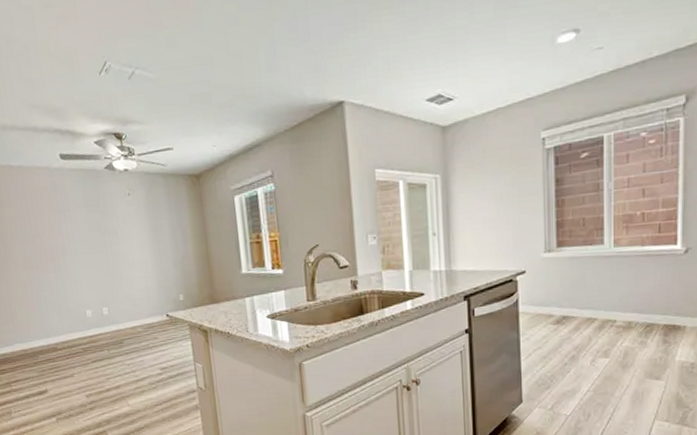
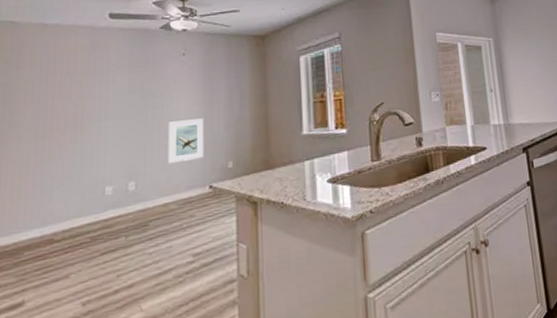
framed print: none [125,255,158,293] -> present [168,118,204,163]

